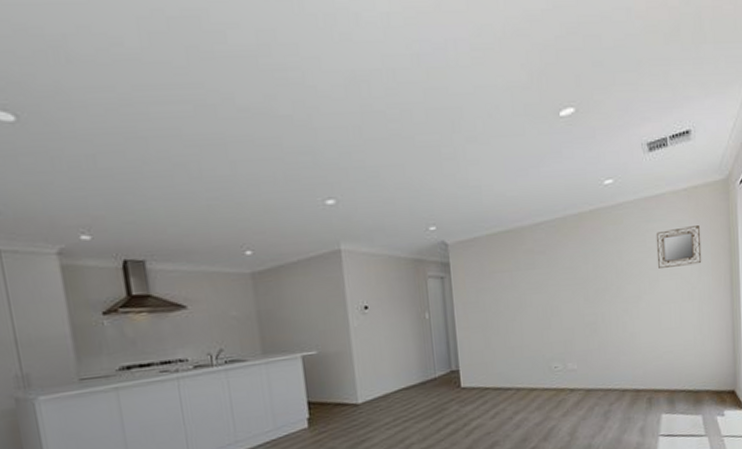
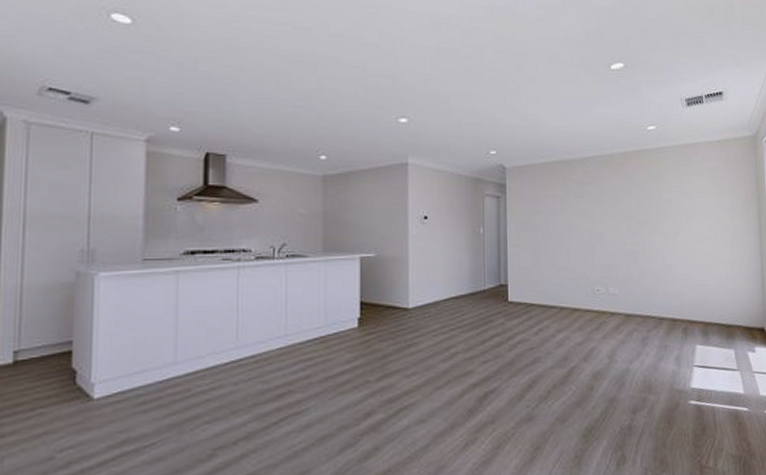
home mirror: present [656,226,702,268] -> none [692,173,733,208]

